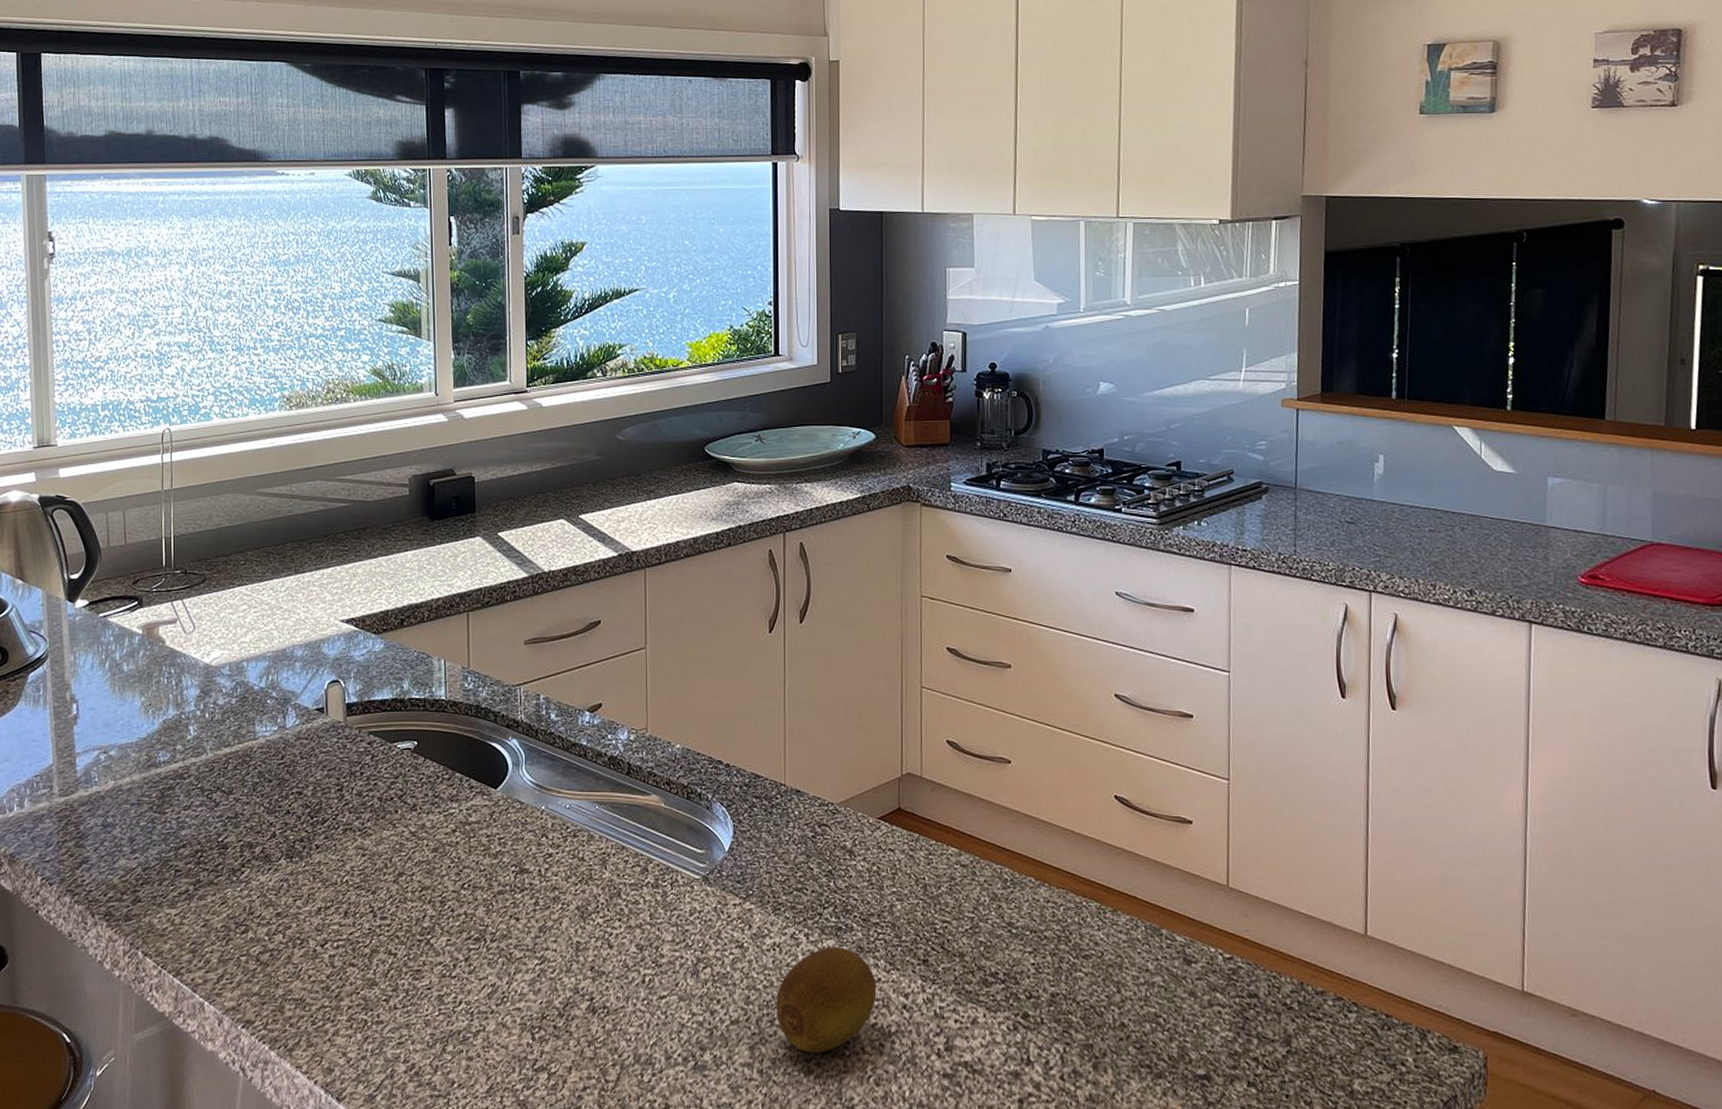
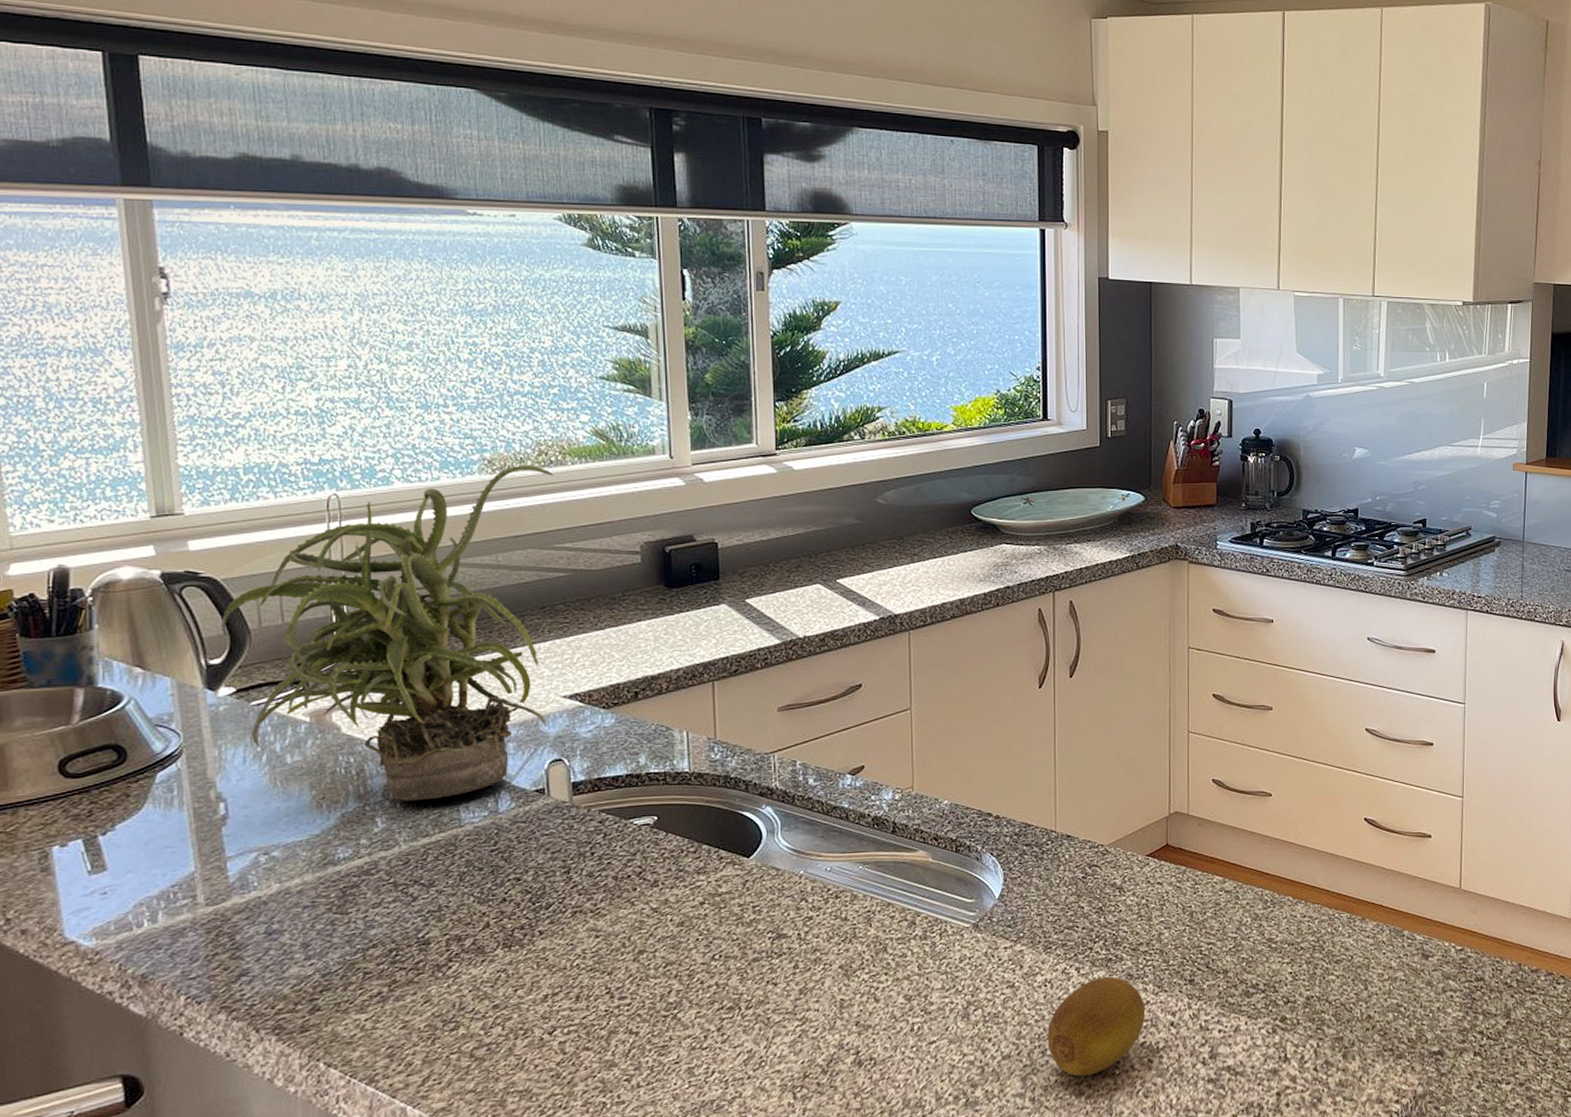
potted plant: none [80,402,339,712] -> present [221,465,554,801]

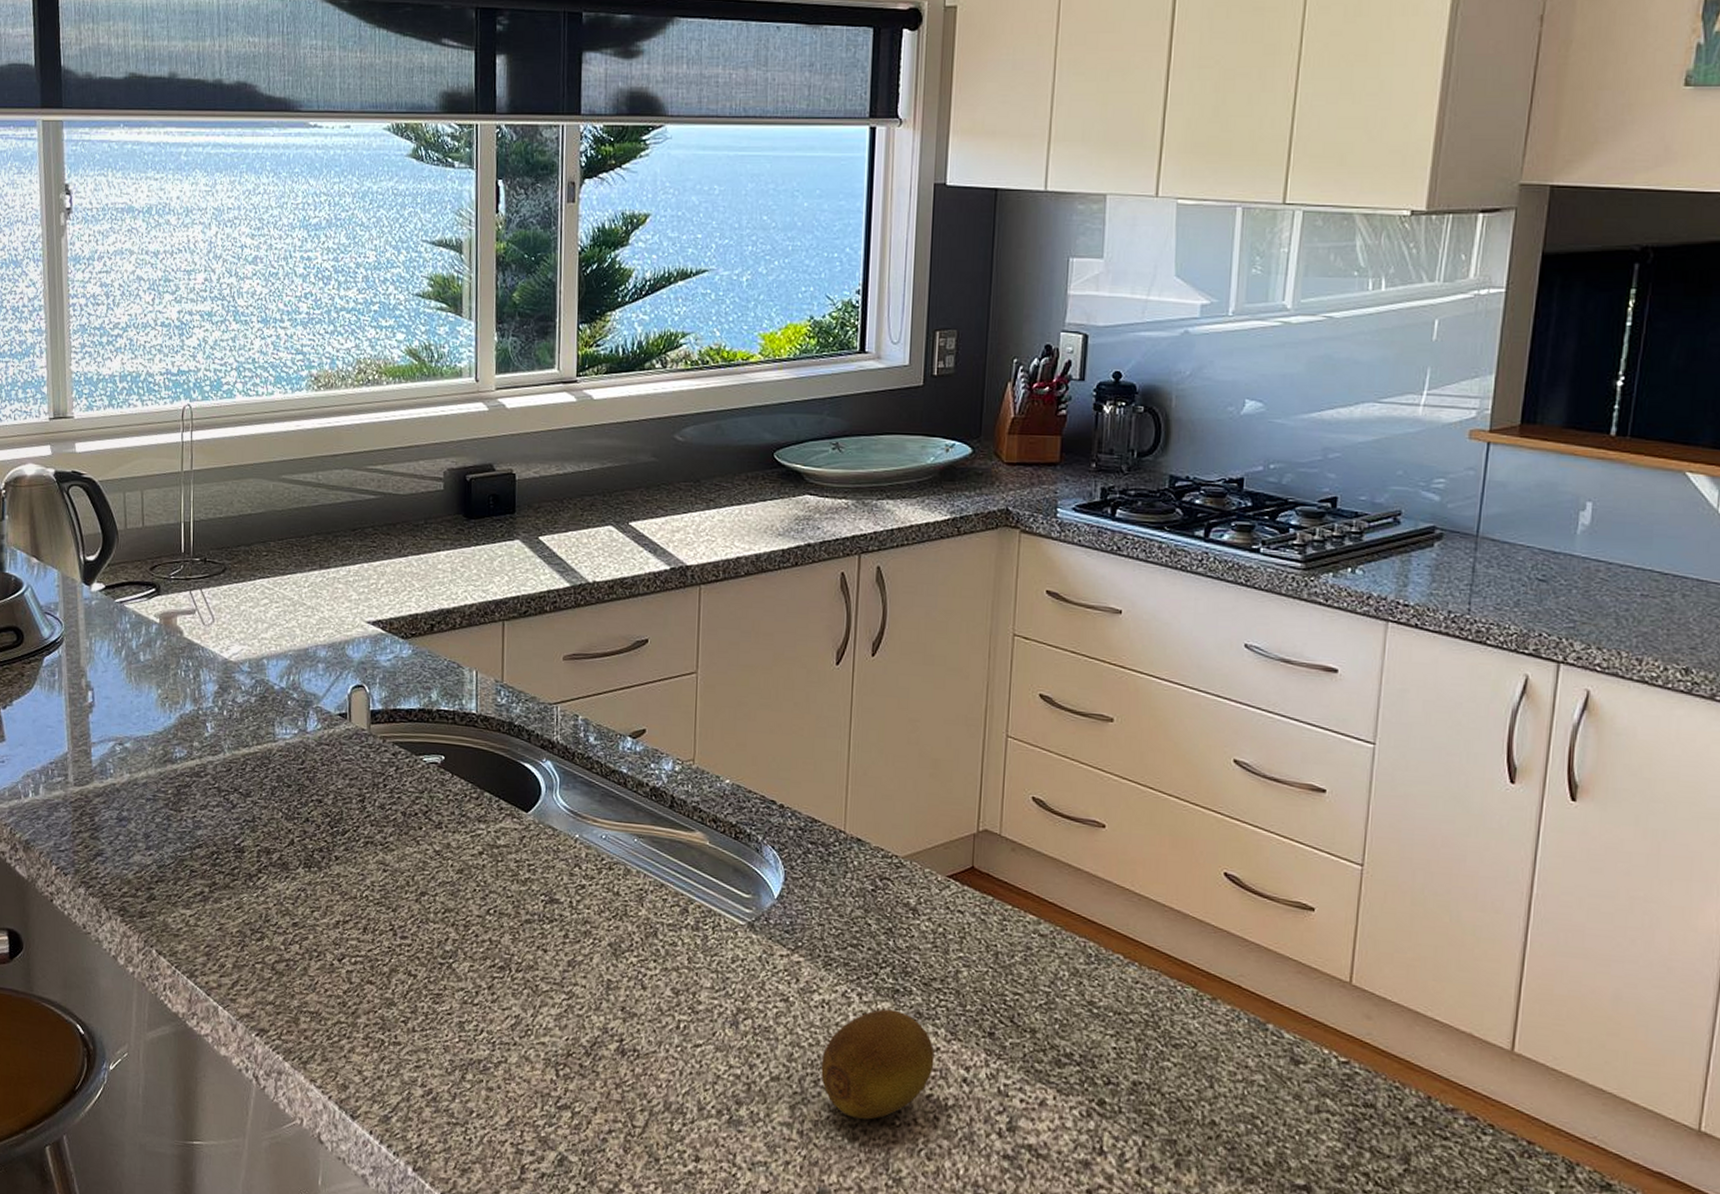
potted plant: present [221,465,554,801] -> none [97,383,371,711]

